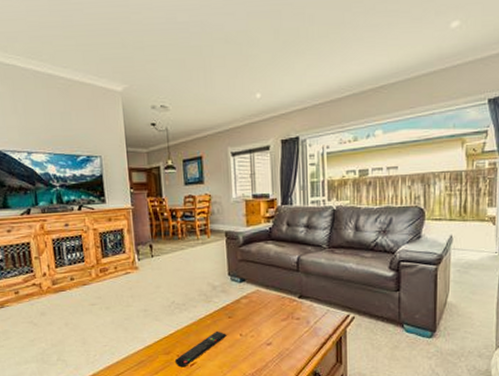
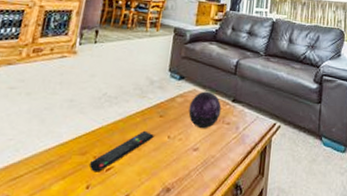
decorative orb: none [255,290,289,326] -> present [188,91,222,129]

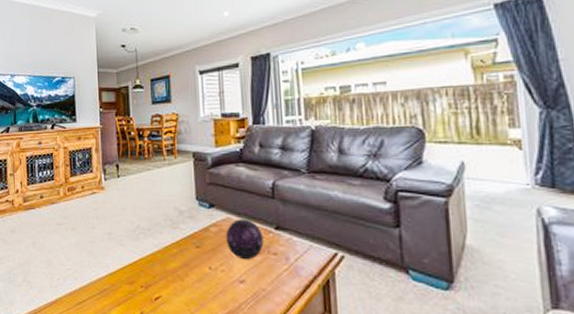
remote control: present [90,130,154,172] -> none [139,261,195,301]

